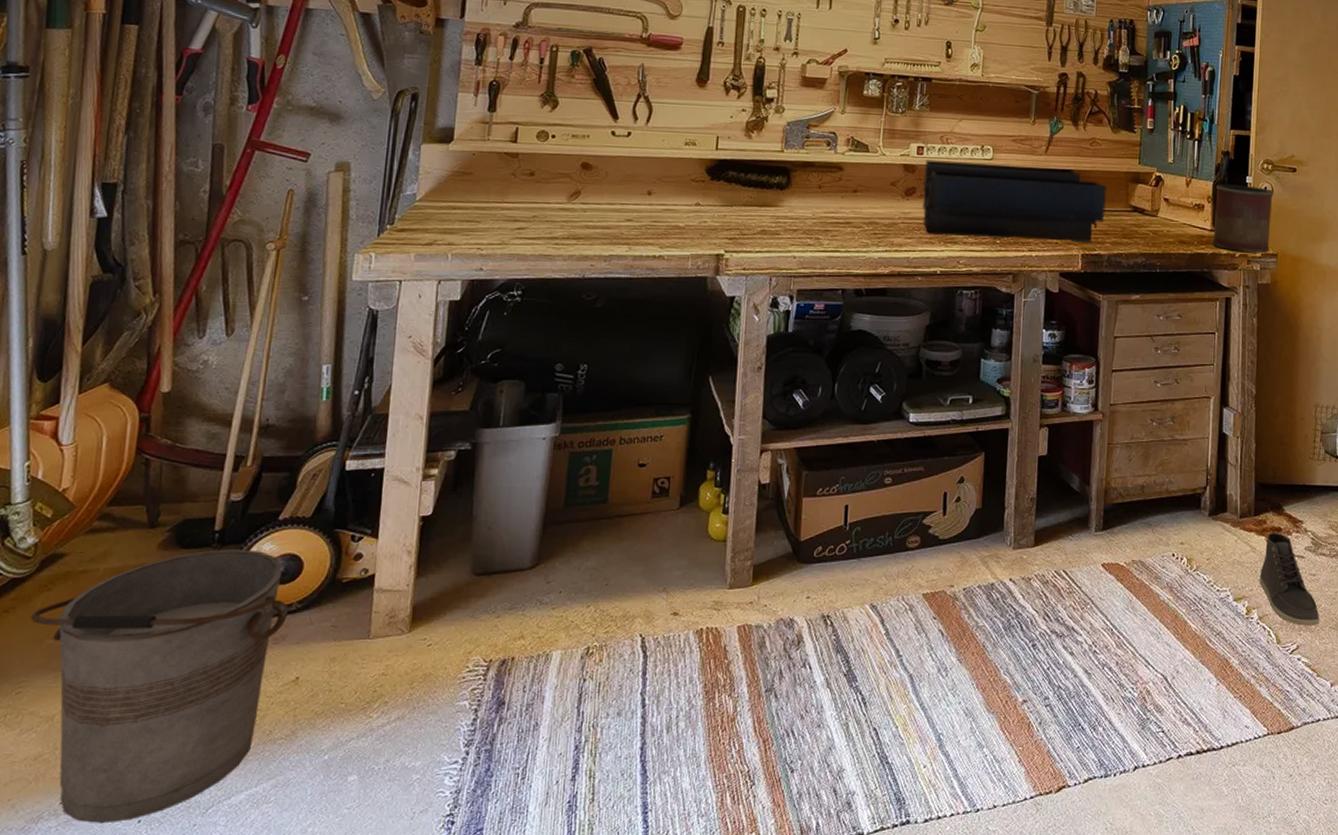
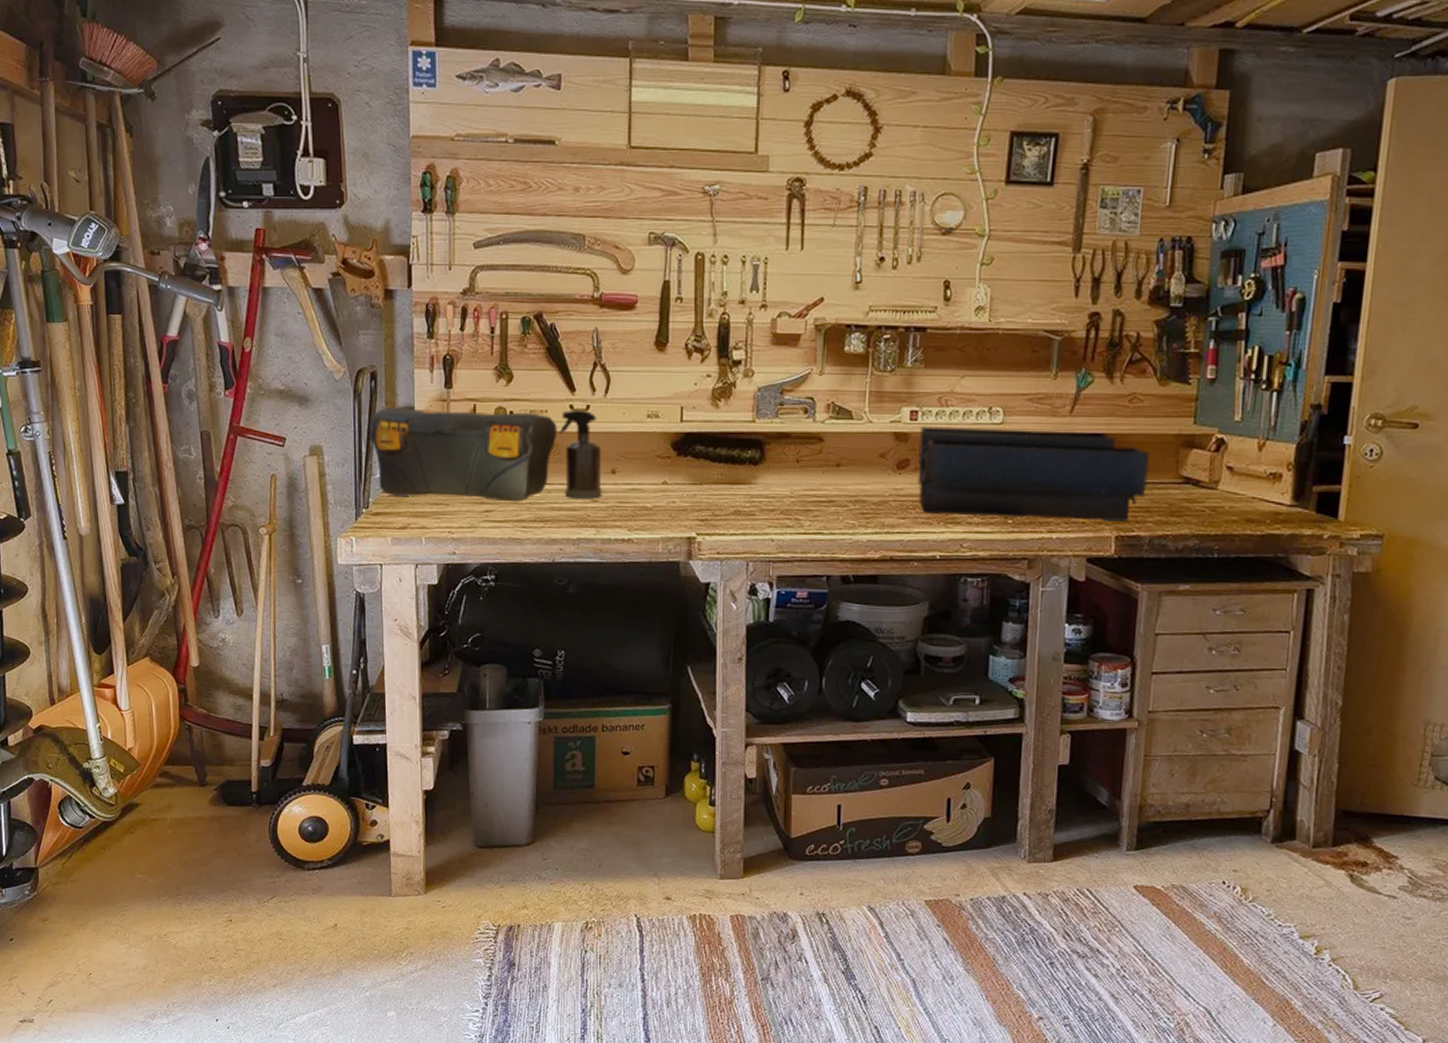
bucket: present [30,549,288,823] -> none [121,808,321,1026]
toolbox: none [404,127,598,221] -> present [370,408,557,503]
spray bottle: none [599,135,639,218] -> present [559,409,602,499]
paint can: present [1212,184,1273,254] -> none [1291,446,1383,534]
sneaker: present [1259,532,1320,626] -> none [1334,866,1414,975]

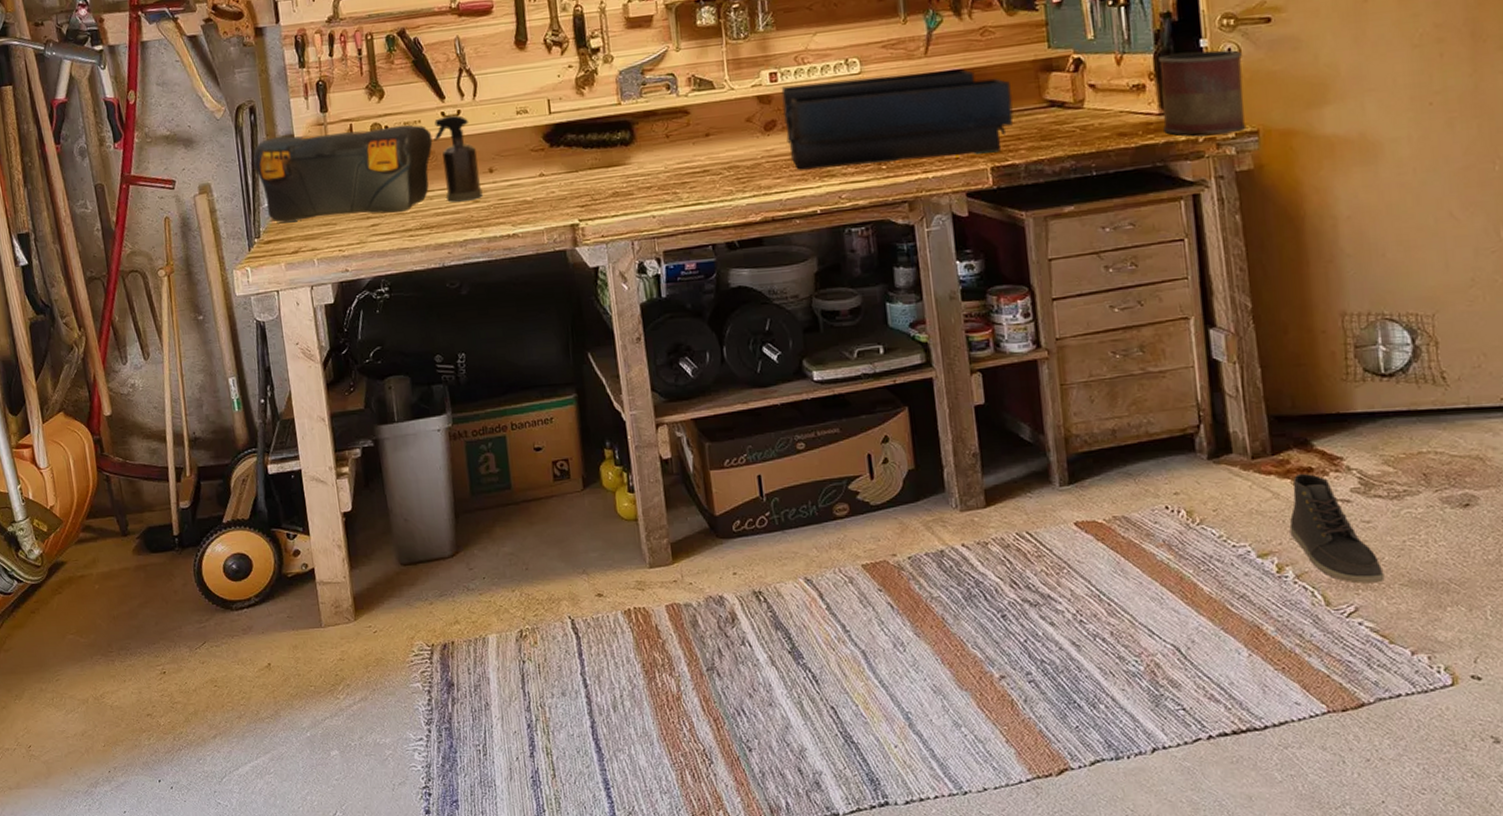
paint can: none [1291,446,1383,534] -> present [1158,50,1247,136]
sneaker: none [1334,866,1414,975] -> present [1289,473,1385,584]

